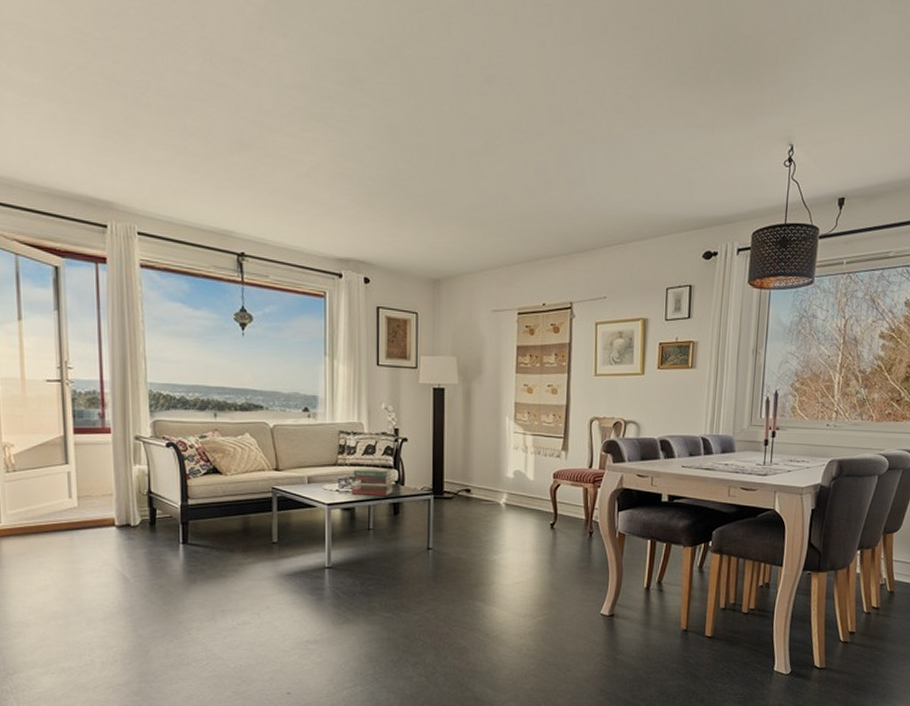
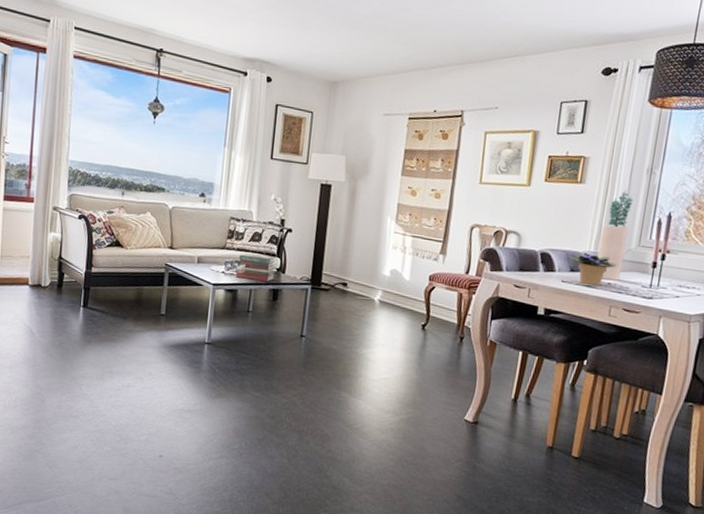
potted flower: none [687,437,733,468] -> present [569,253,619,287]
vase: none [713,371,742,461] -> present [597,189,633,281]

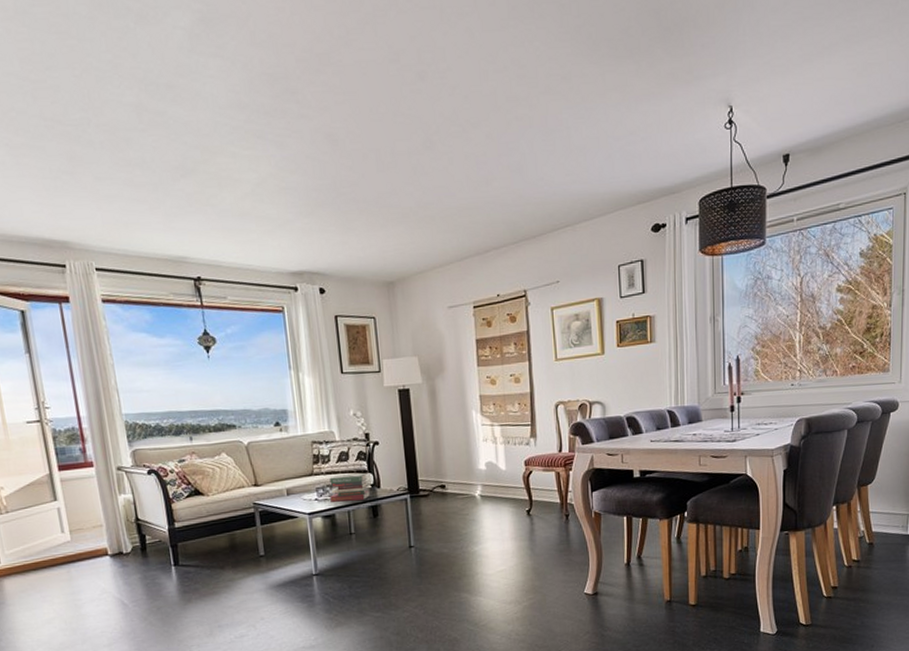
potted flower: present [569,253,619,287] -> none [654,408,700,440]
vase: present [597,189,633,281] -> none [678,341,704,432]

